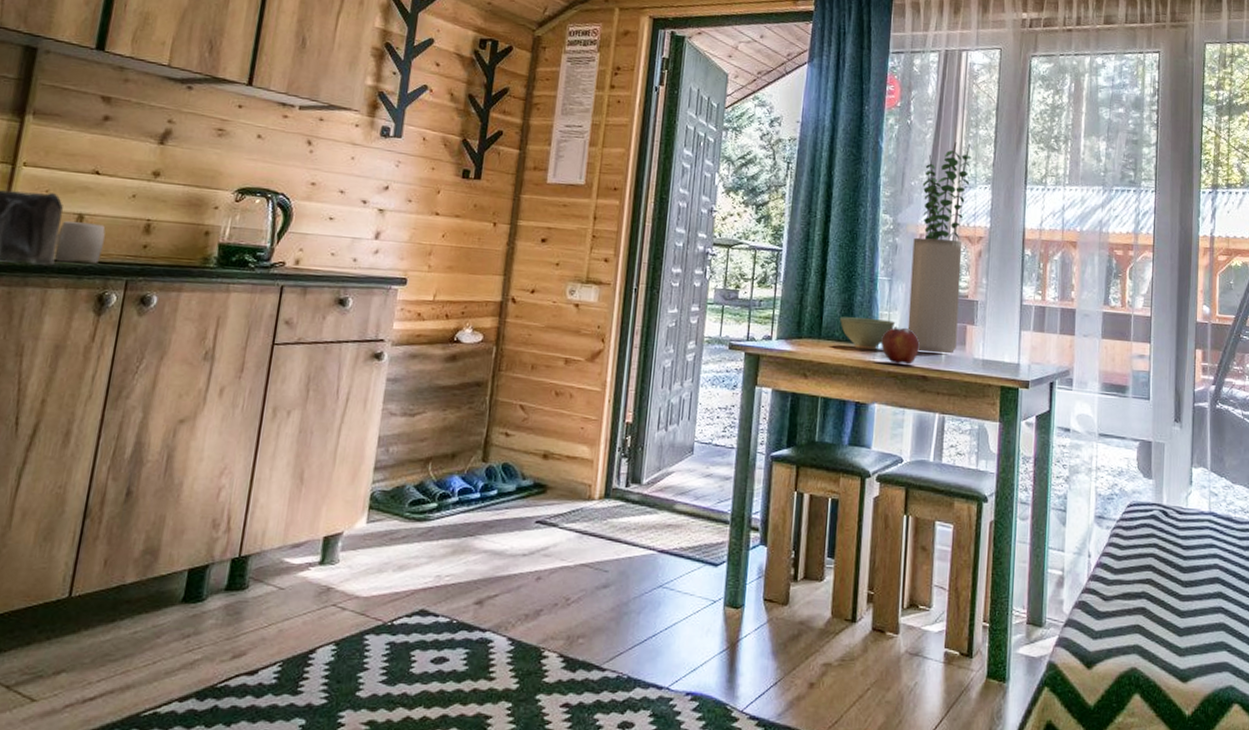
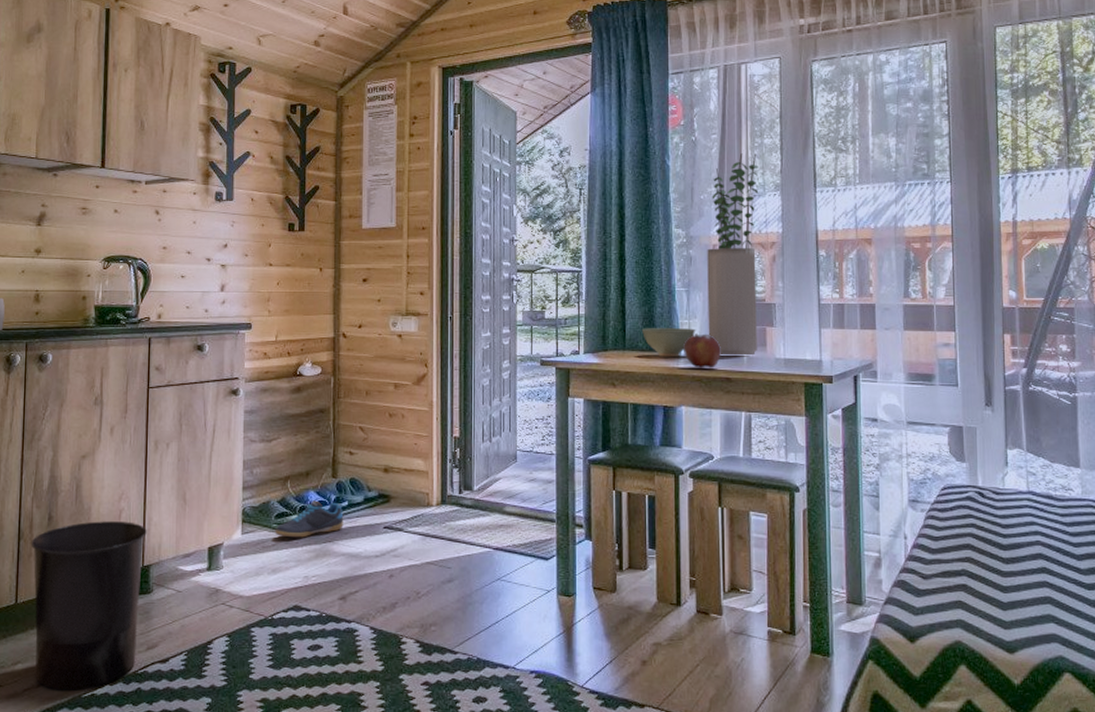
waste bin: none [82,499,250,708] -> present [30,521,147,691]
athletic shoe: none [407,487,491,530] -> present [275,500,344,538]

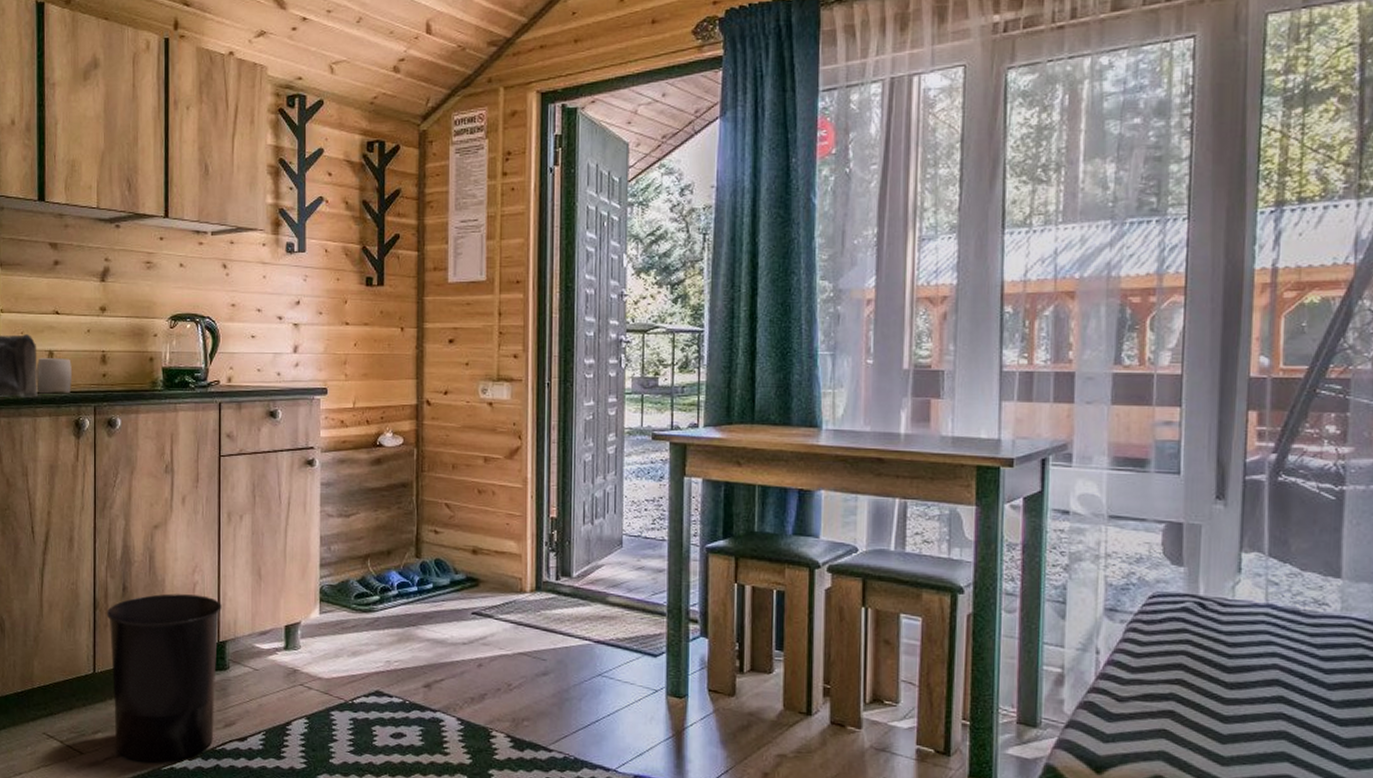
athletic shoe: present [275,500,344,538] -> none [354,581,428,620]
bowl: present [641,328,696,357] -> none [774,398,842,432]
fruit: present [684,333,721,368] -> none [825,405,872,447]
vase: present [707,153,759,356] -> none [857,187,930,433]

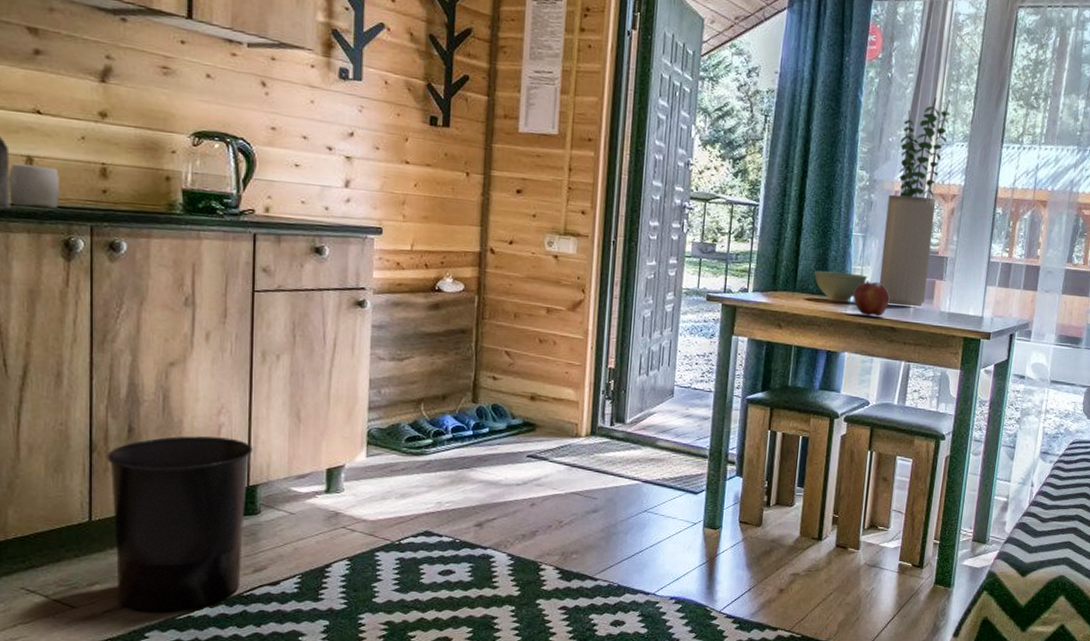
bowl: none [774,398,842,432] -> present [813,270,868,302]
fruit: none [825,405,872,447] -> present [853,281,890,317]
vase: none [857,187,930,433] -> present [879,97,951,307]

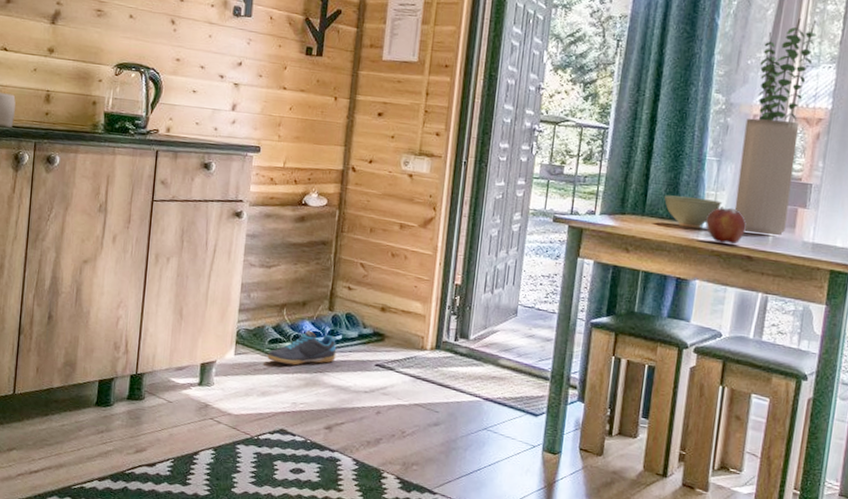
waste bin: present [106,436,253,613] -> none [29,325,143,481]
athletic shoe: none [405,425,484,463] -> present [267,330,337,366]

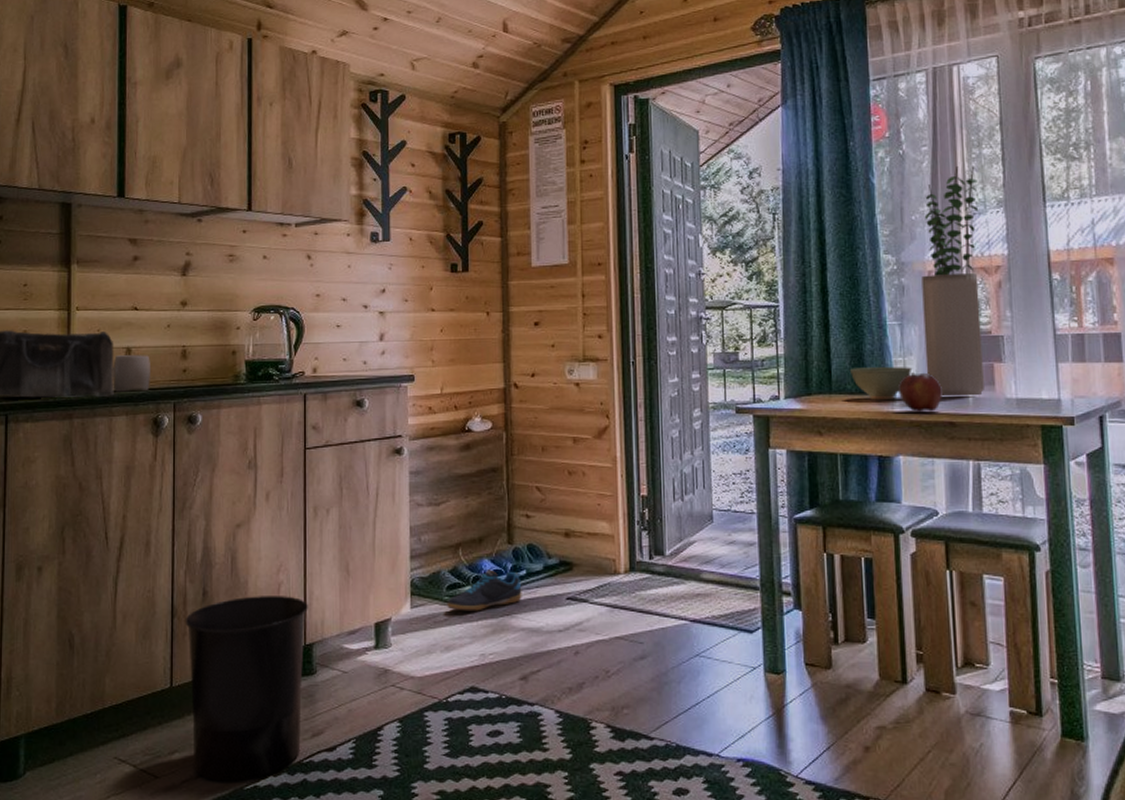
waste bin: none [29,325,143,481] -> present [185,596,308,782]

